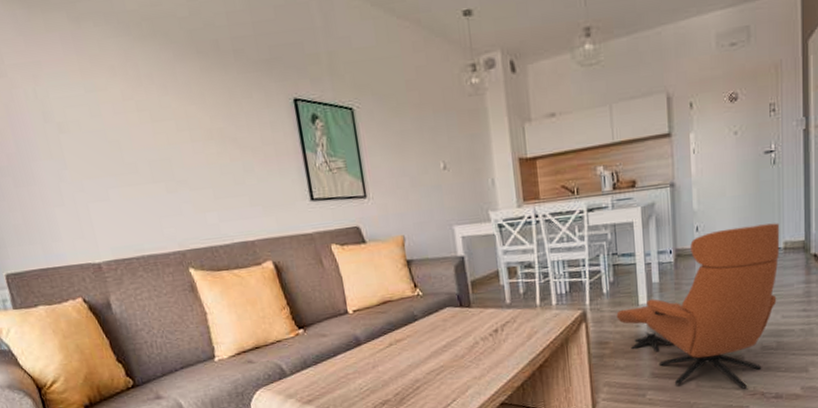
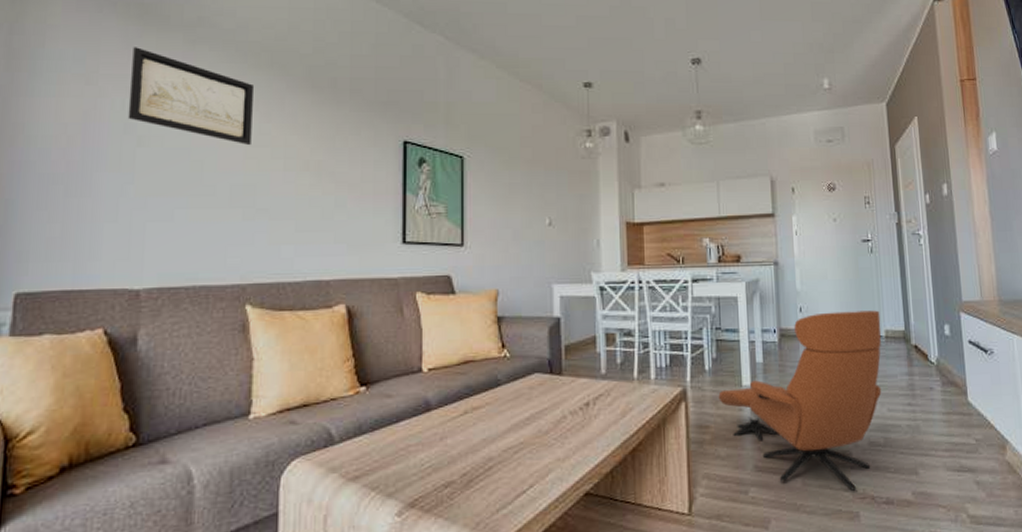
wall art: none [26,32,157,121] -> present [128,47,255,146]

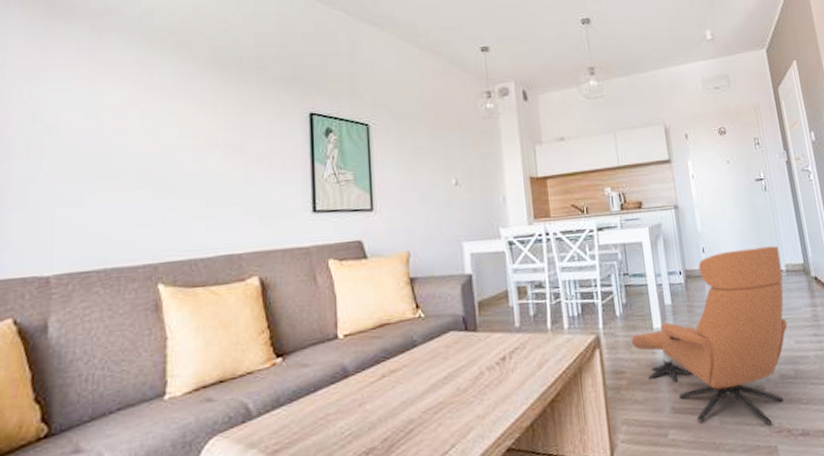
wall art: present [128,47,255,146] -> none [35,38,162,127]

